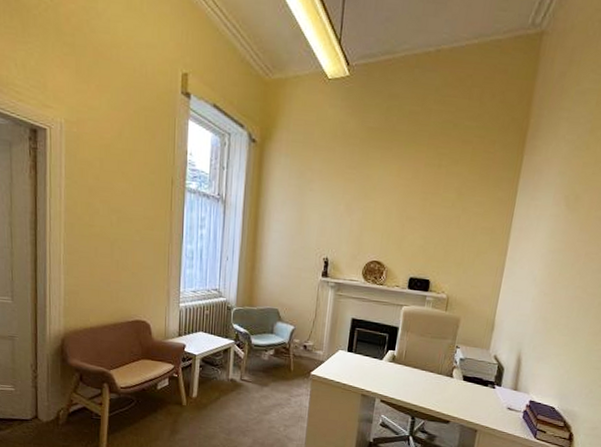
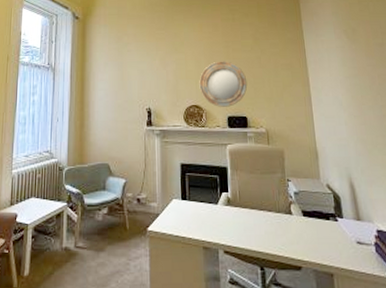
home mirror: none [384,215,439,268] -> present [199,61,248,107]

